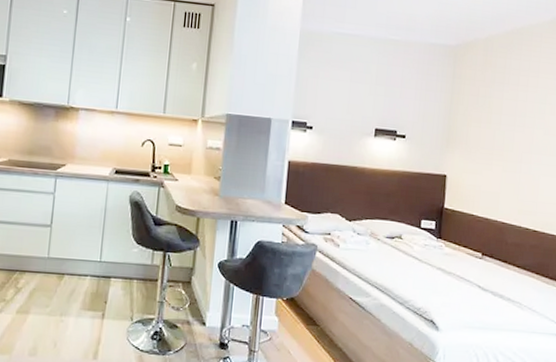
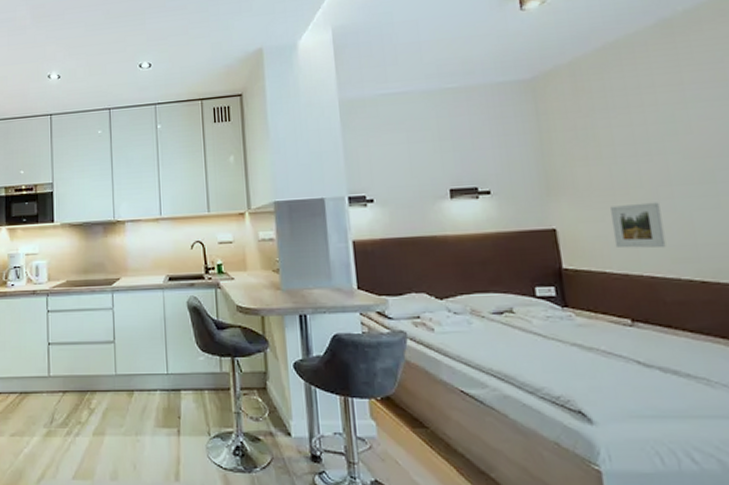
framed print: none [484,163,521,202] -> present [610,202,666,249]

